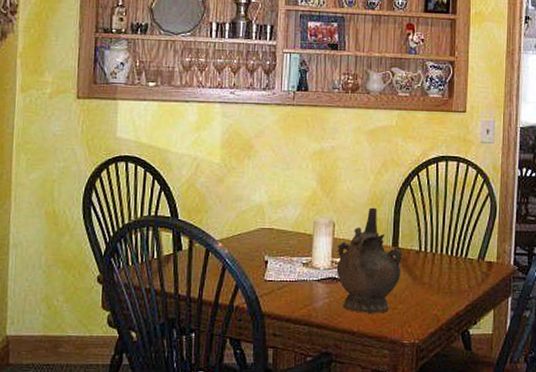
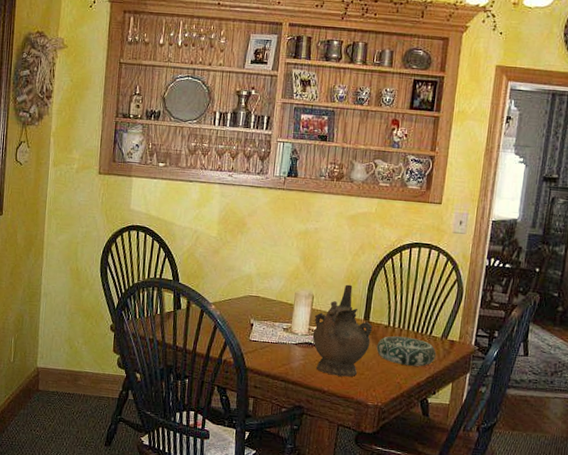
decorative bowl: none [408,261,474,294] -> present [376,335,436,367]

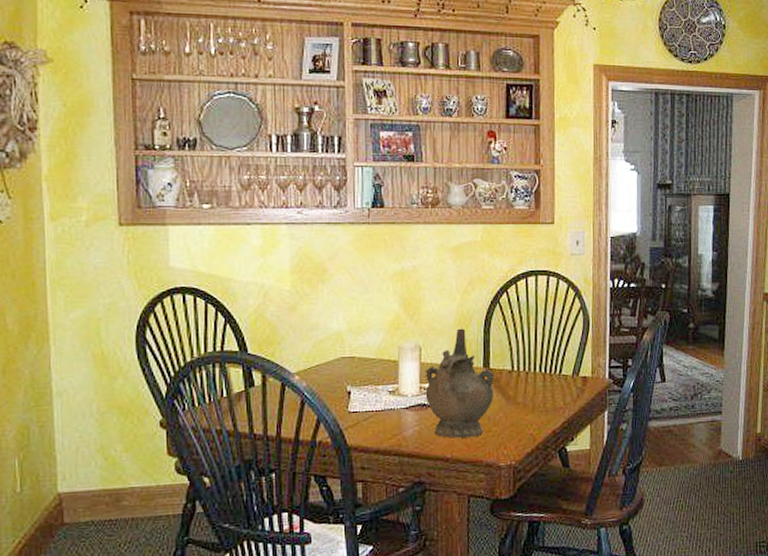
decorative bowl: present [376,335,436,367] -> none [502,380,569,413]

